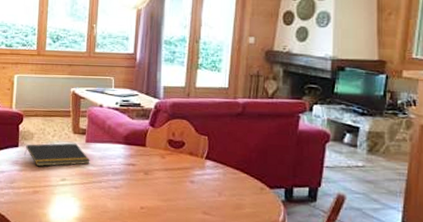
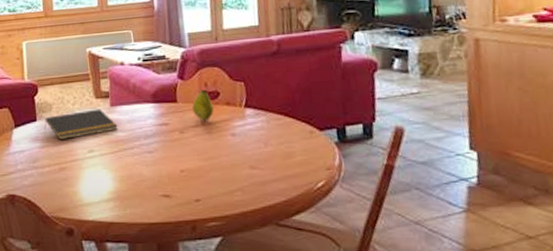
fruit: none [159,138,178,167] -> present [192,89,214,122]

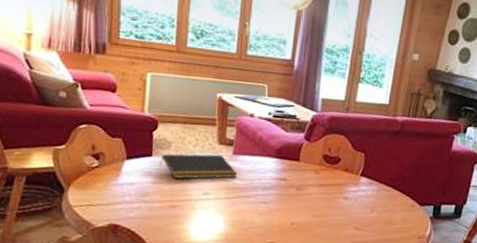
fruit: present [192,89,214,122] -> none [313,153,333,183]

